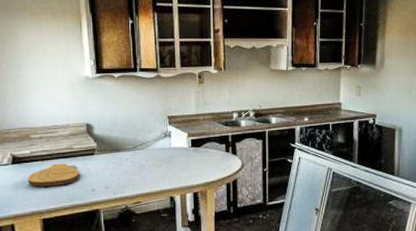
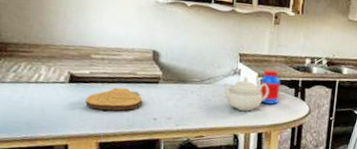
teapot: none [155,138,201,172] -> present [223,76,269,111]
jar: none [191,127,211,162] -> present [260,68,281,104]

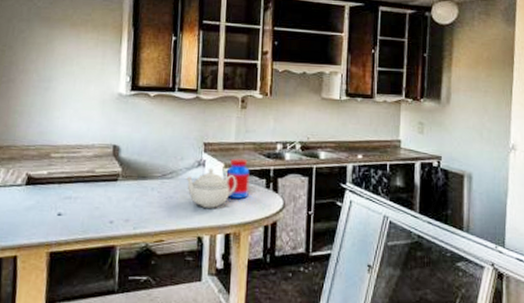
cutting board: present [85,87,143,111] -> none [40,188,99,215]

